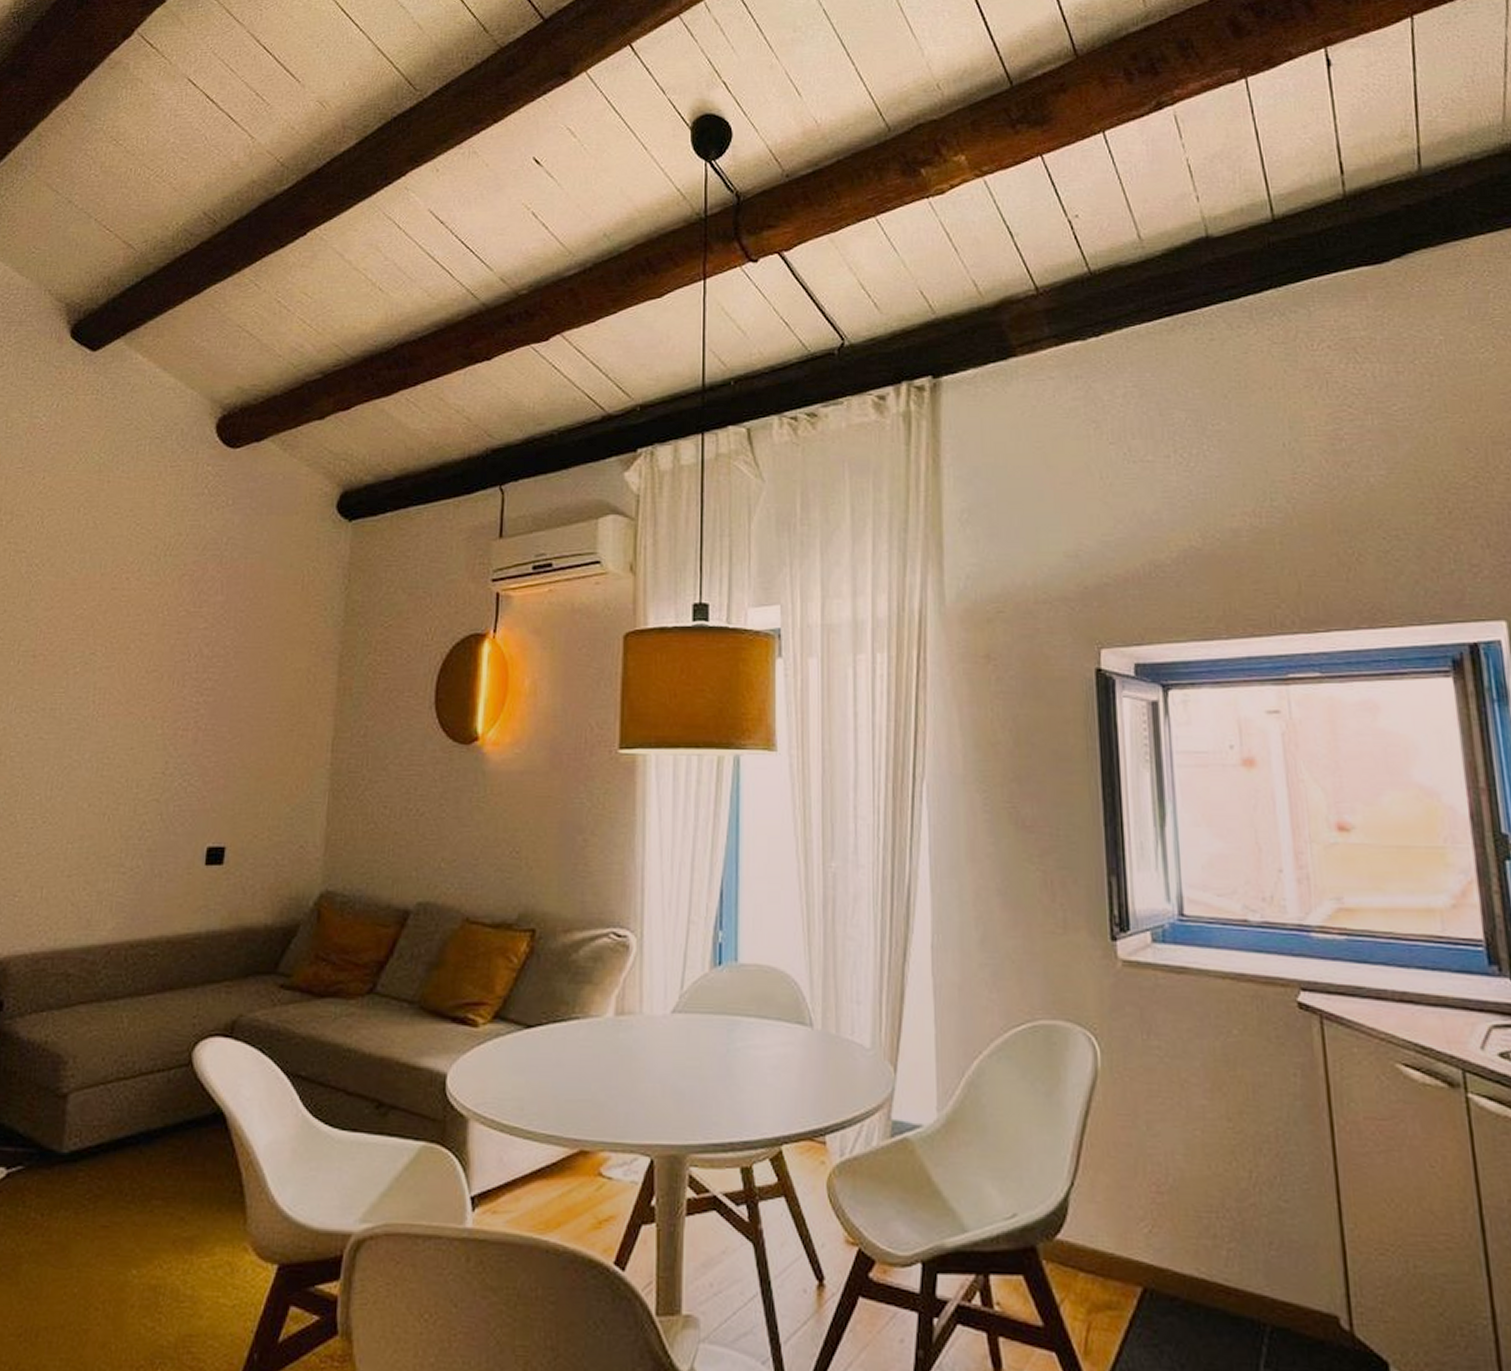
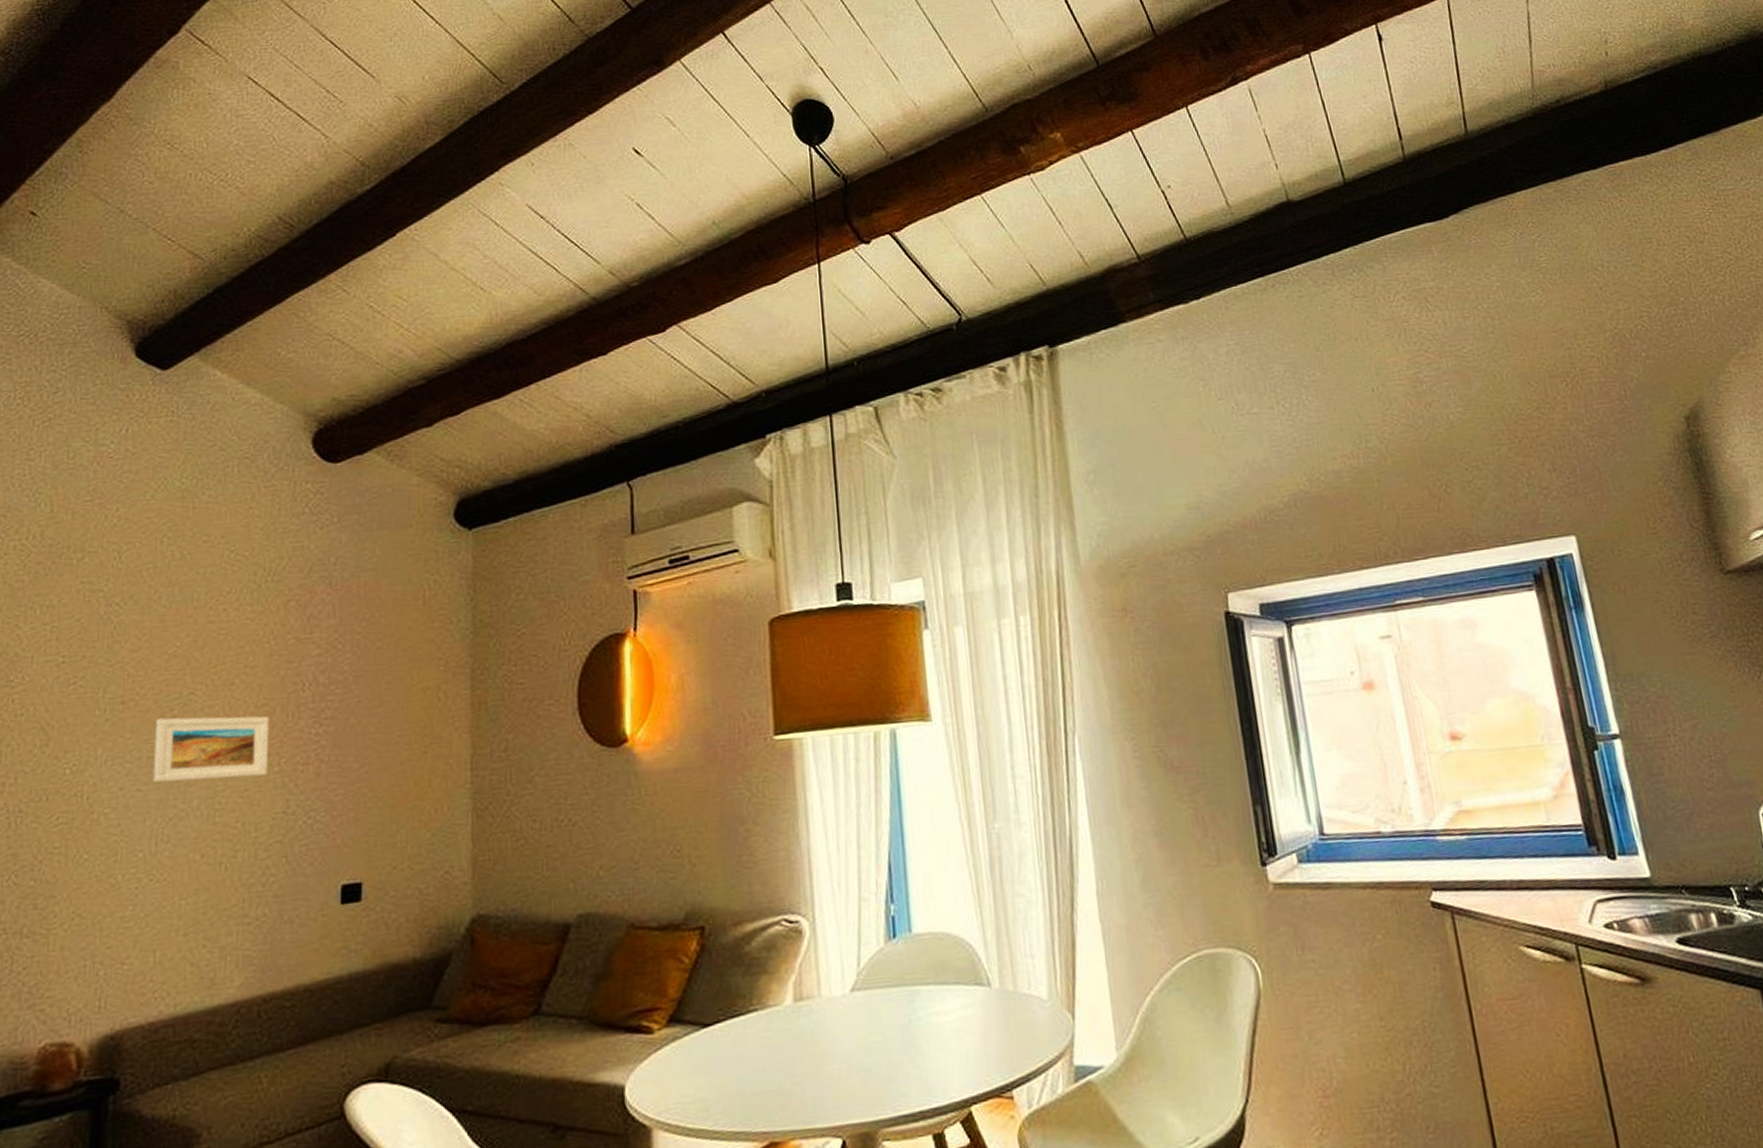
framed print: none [53,674,158,736] -> present [153,716,270,783]

